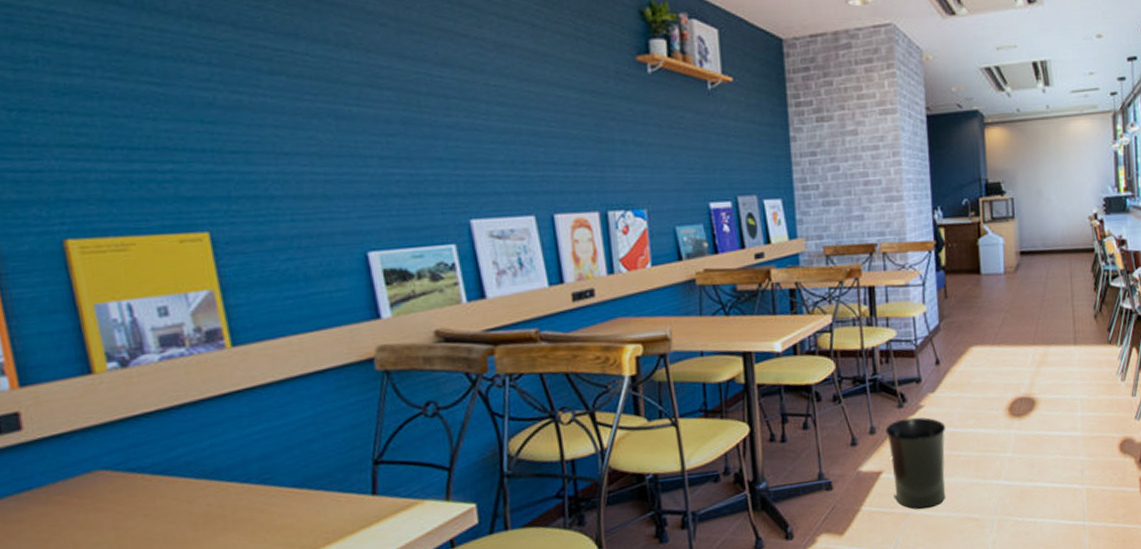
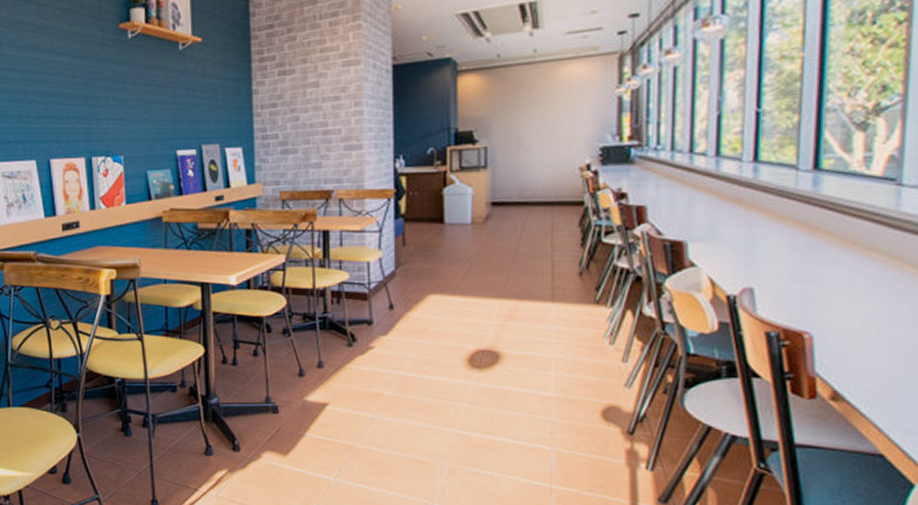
waste bin: present [885,417,946,509] -> none [333,357,397,444]

